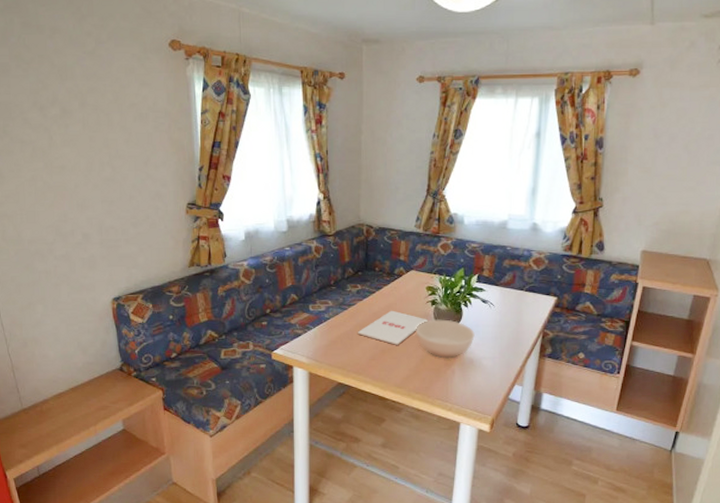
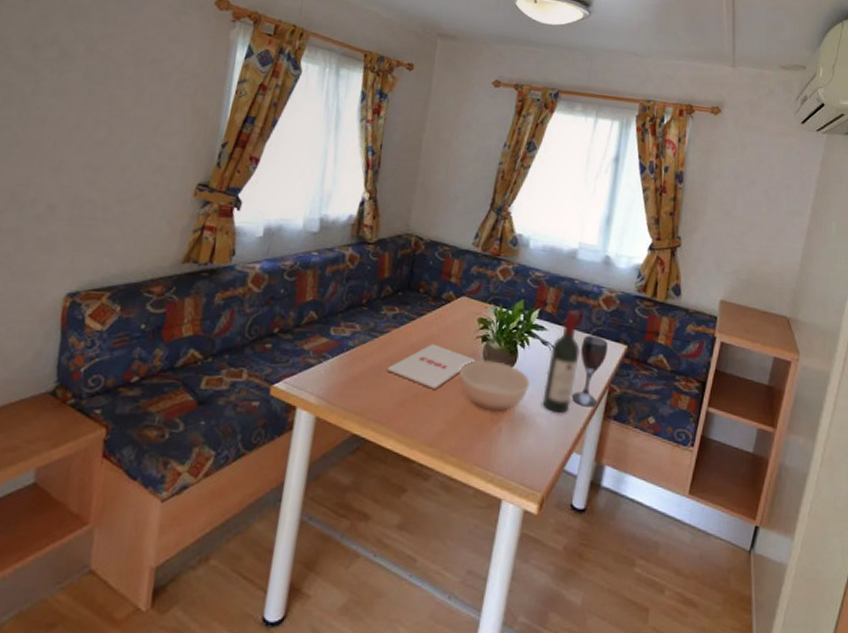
wine bottle: none [486,272,515,356] -> present [542,309,580,414]
cup: none [511,292,539,349] -> present [572,335,608,407]

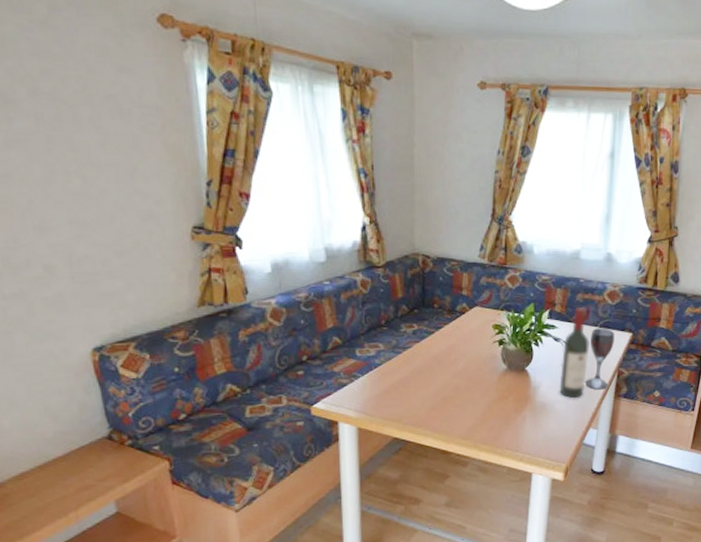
magazine: present [386,343,477,389] -> none [414,352,496,392]
bowl: present [459,360,530,411] -> none [482,361,547,403]

